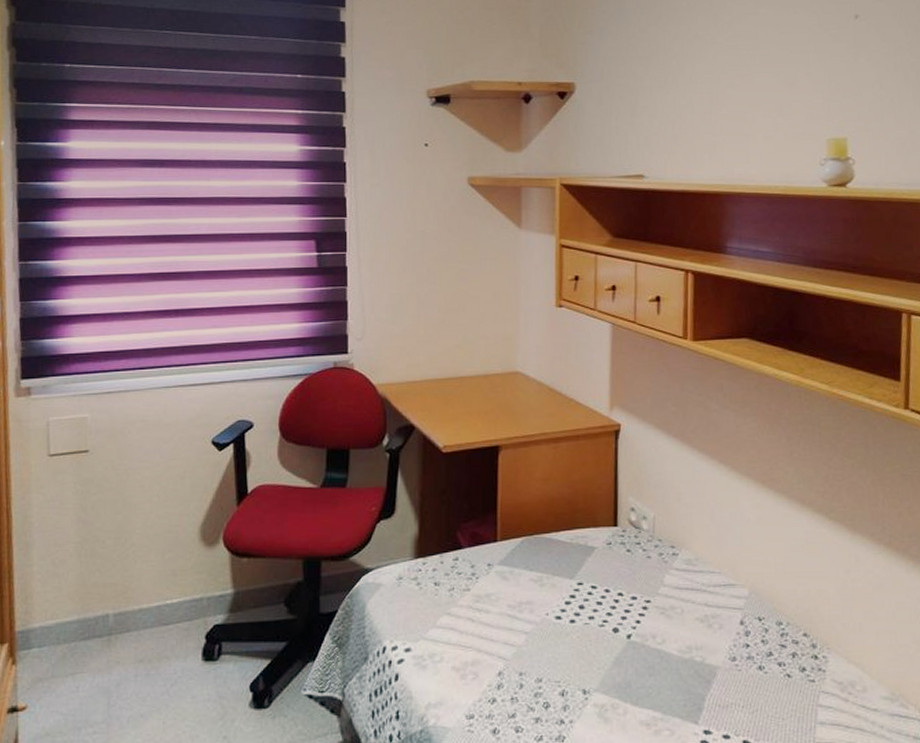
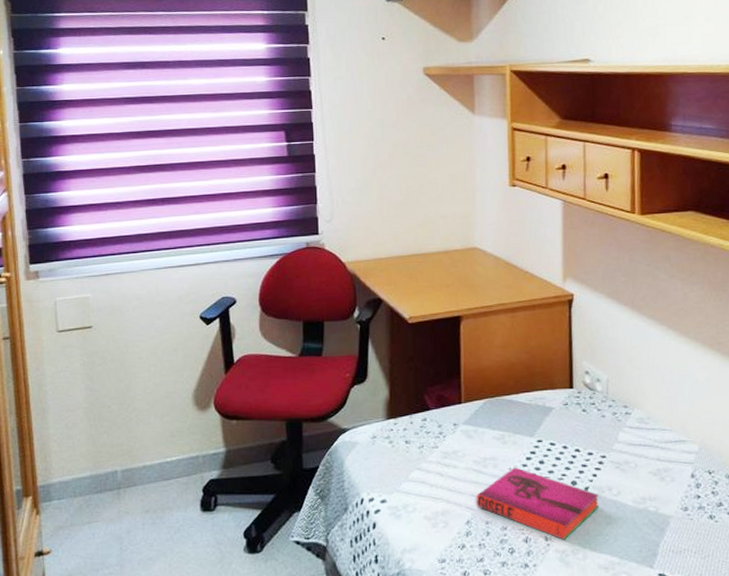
hardback book: none [509,612,642,693] -> present [476,467,600,540]

